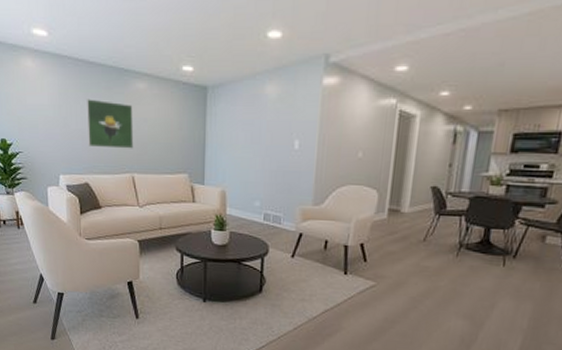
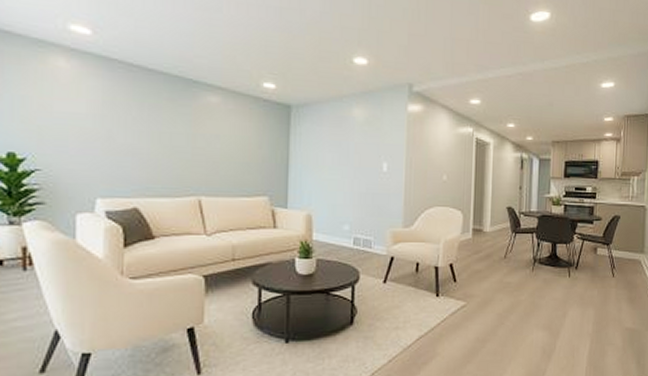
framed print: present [86,99,134,149] -> none [140,109,203,169]

